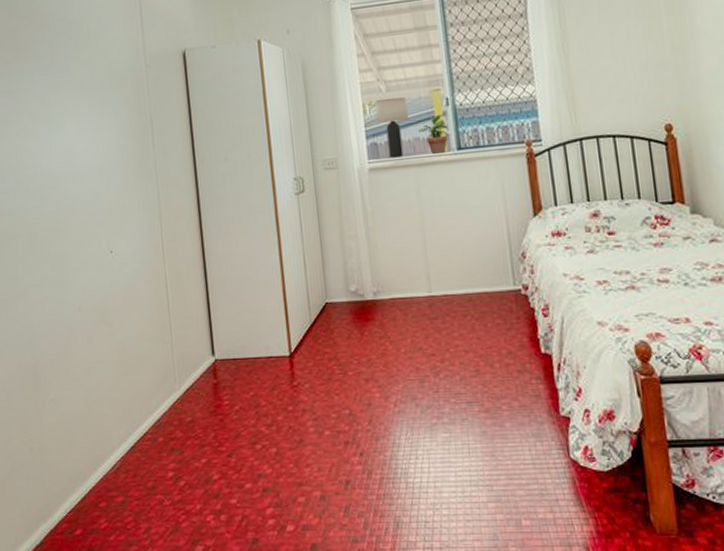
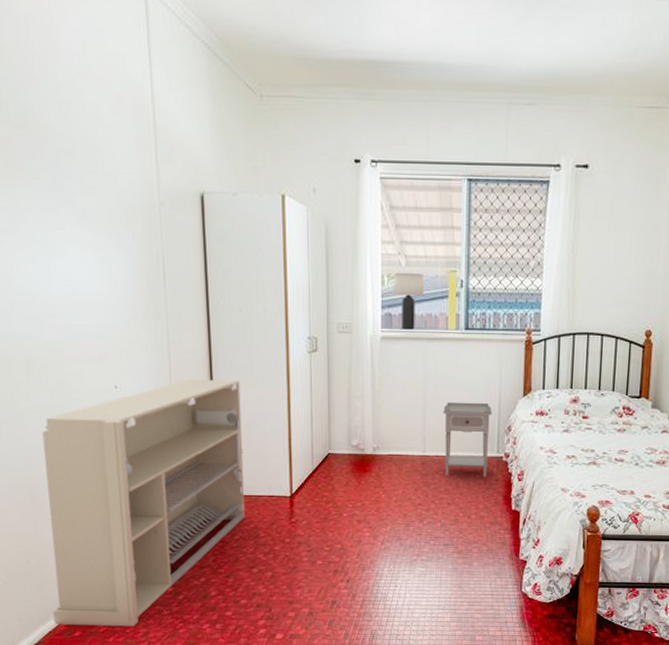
shoe rack: none [44,231,245,522] -> present [42,379,246,627]
potted plant: present [418,113,449,154] -> none [431,294,460,331]
nightstand: none [445,228,506,319] -> present [443,402,493,478]

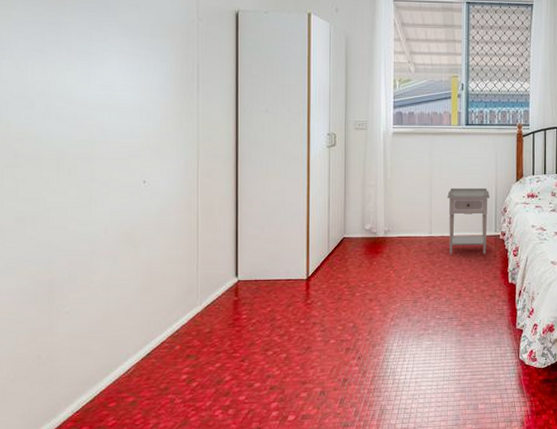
shoe rack: present [42,379,246,627] -> none [59,172,263,422]
table lamp: present [392,272,425,330] -> none [403,77,431,126]

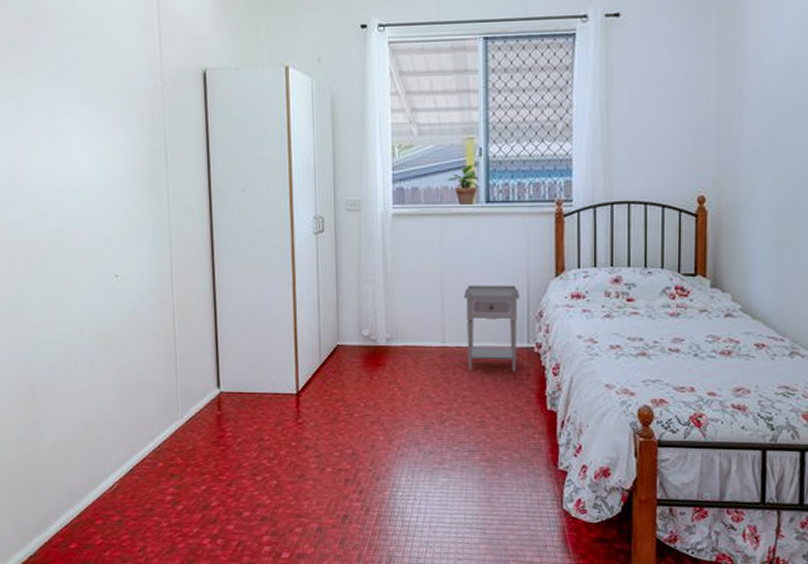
potted plant: none [437,95,461,126] -> present [447,164,479,205]

